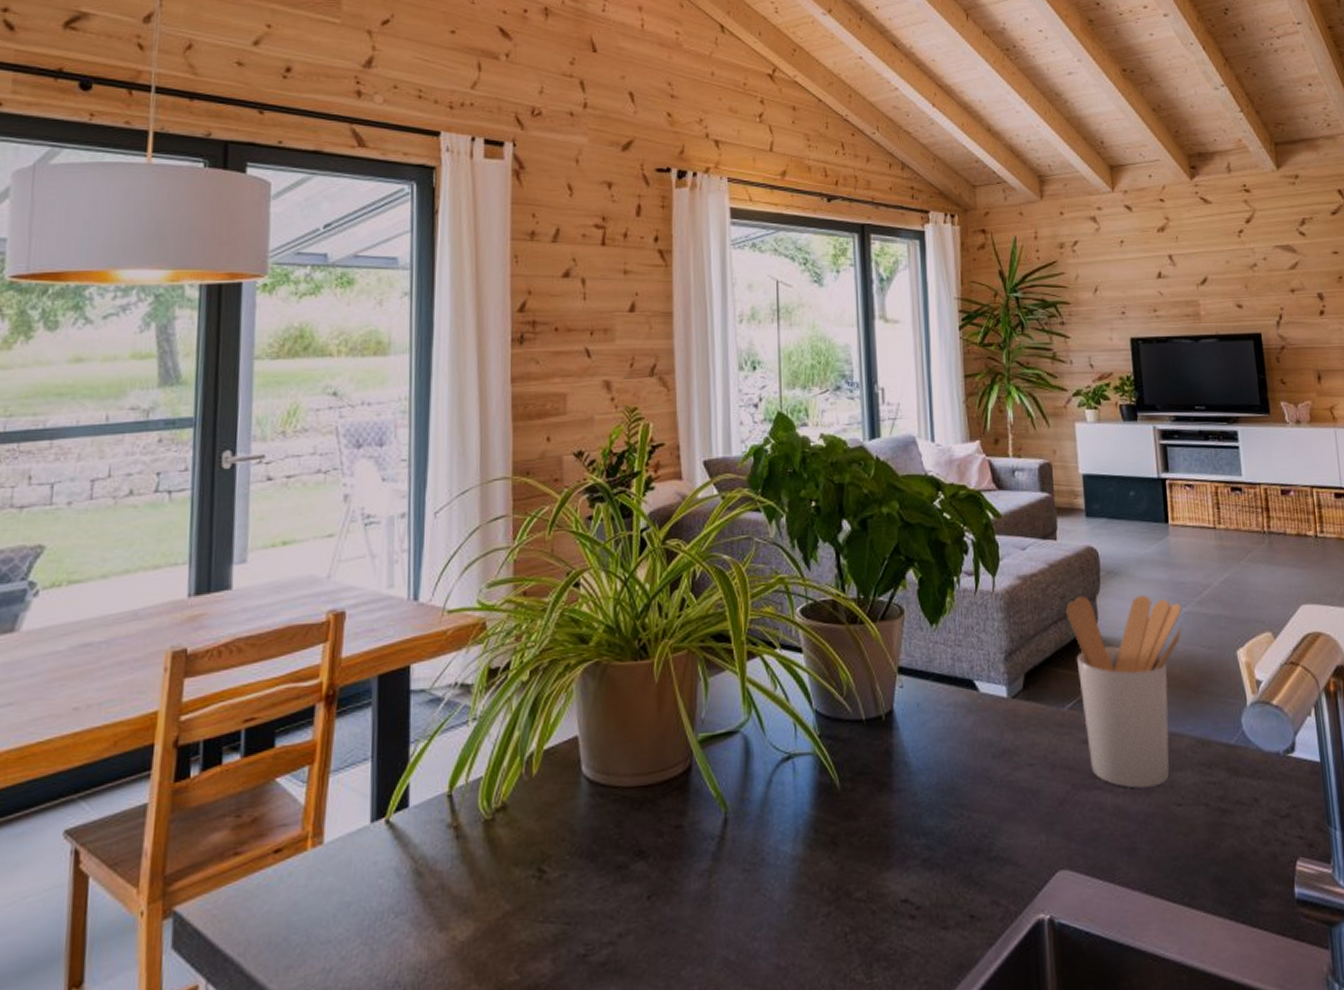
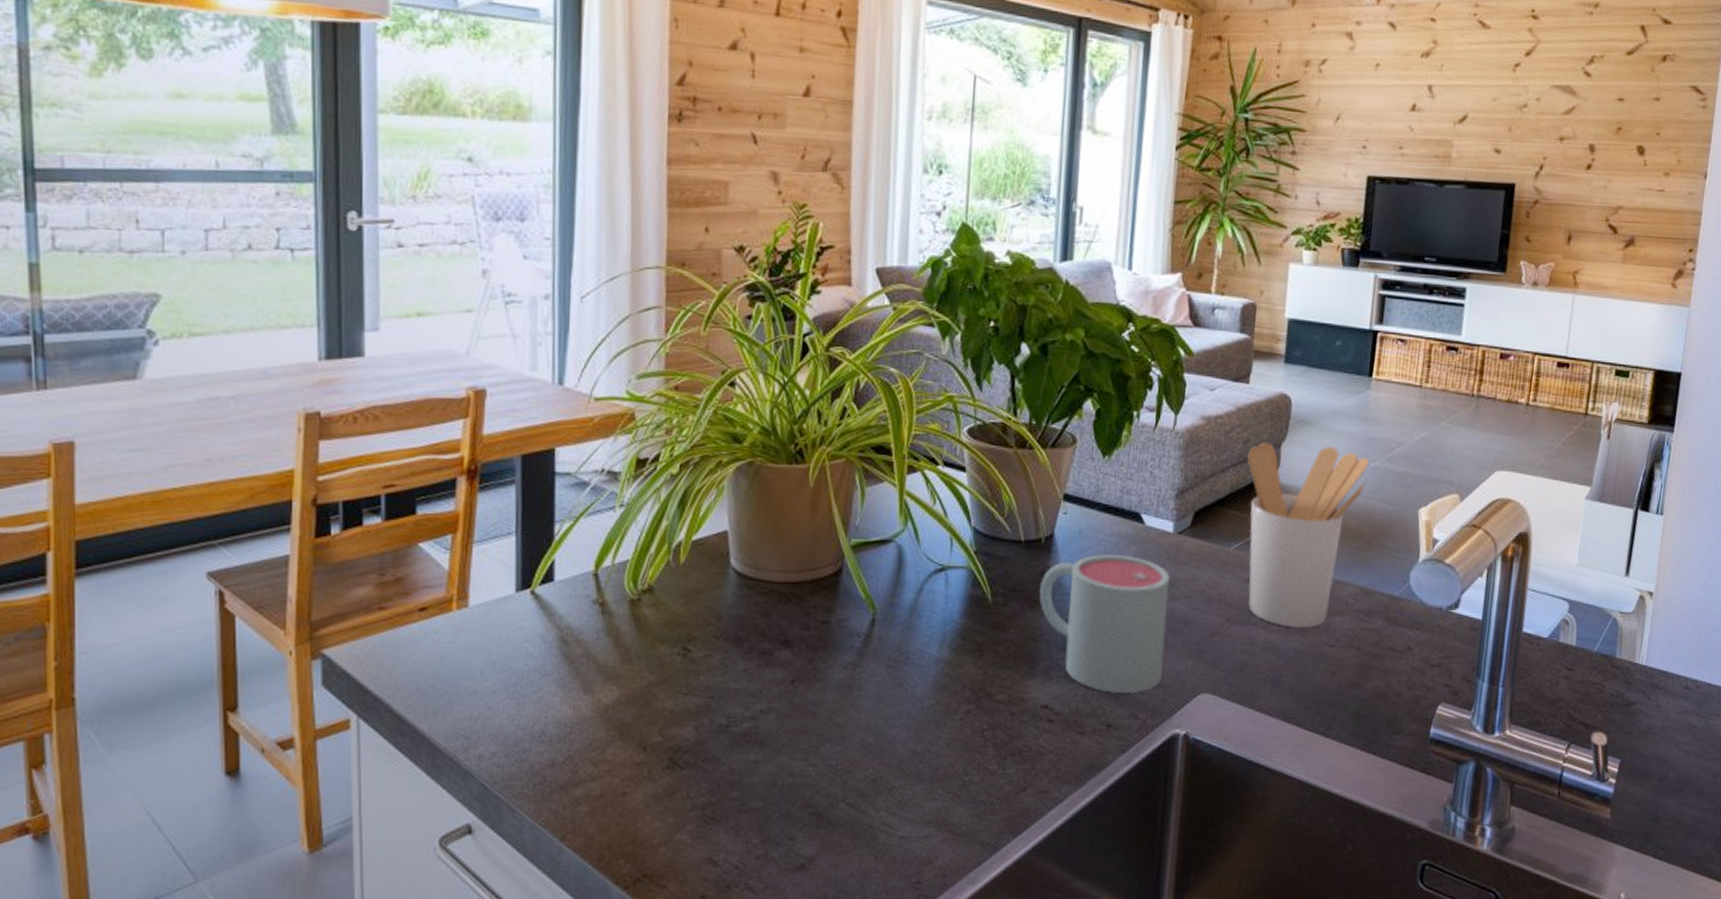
mug: none [886,725,1018,879] -> present [1039,554,1170,694]

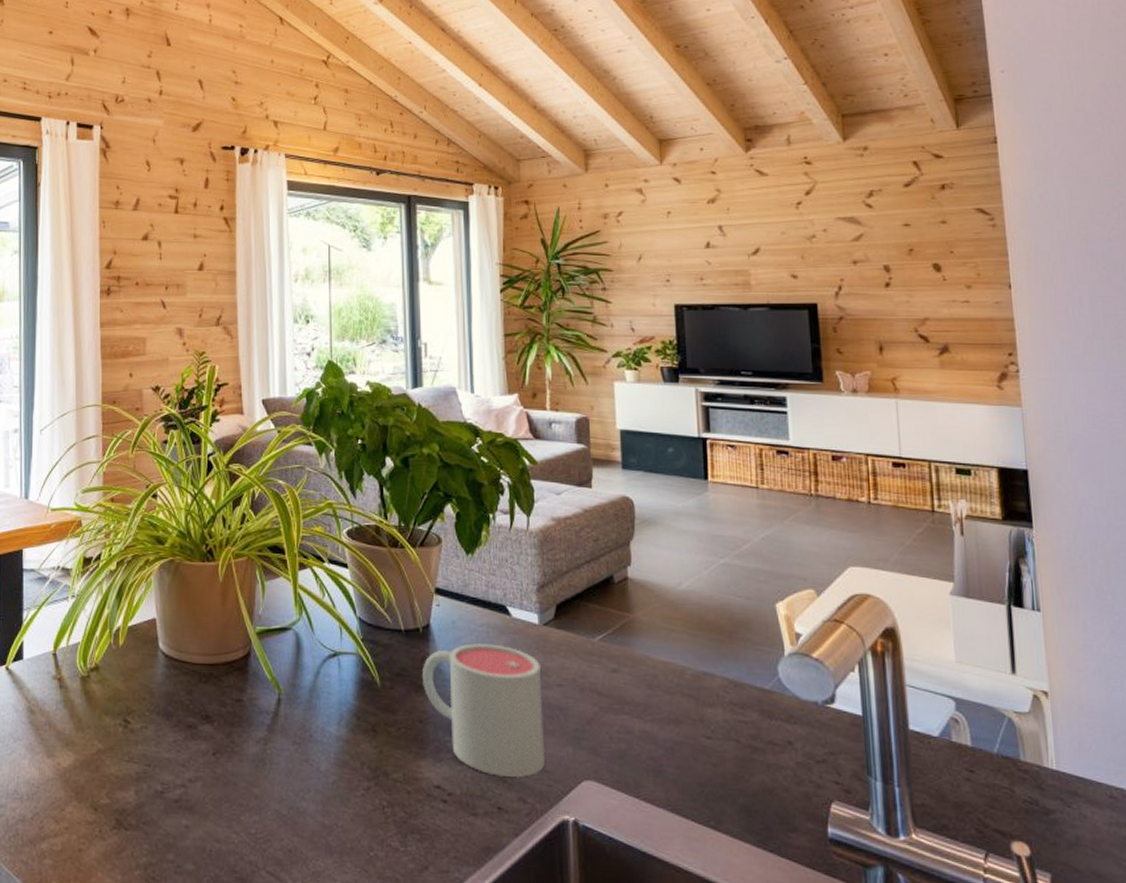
utensil holder: present [1247,442,1370,628] -> none [599,540,719,719]

